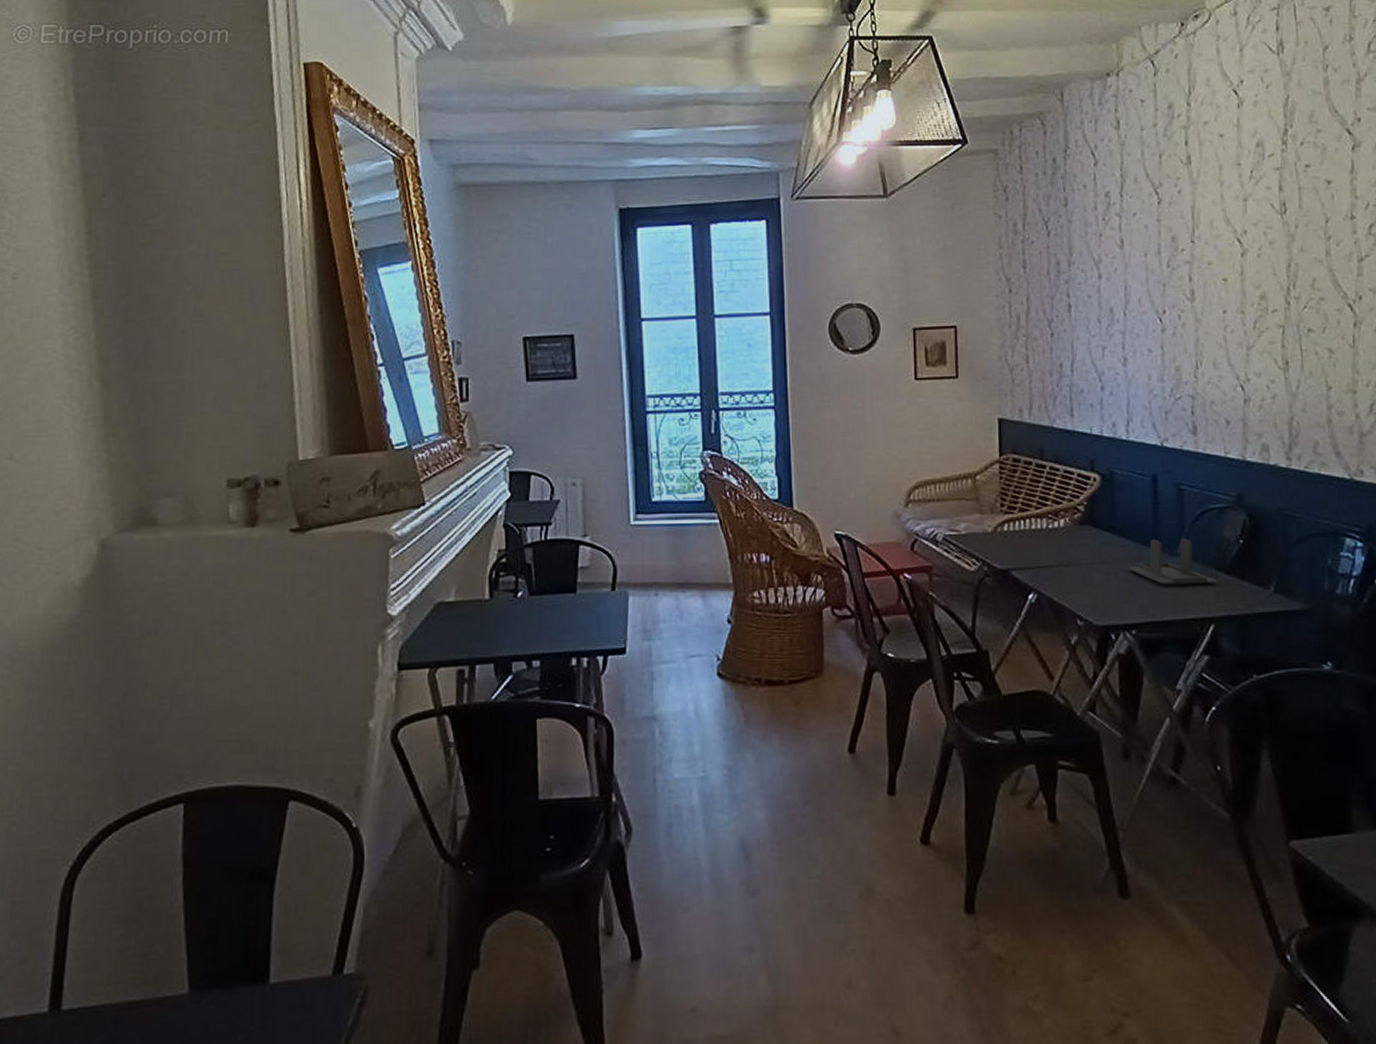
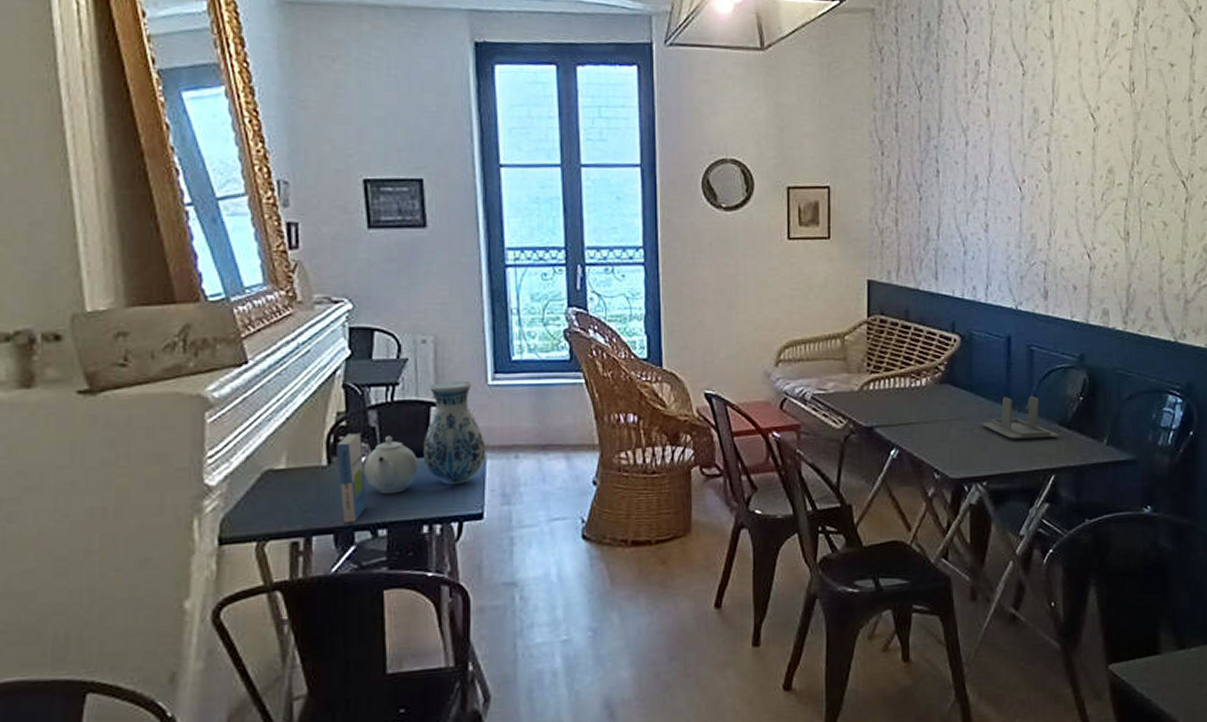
book: none [498,569,523,653] -> present [337,433,367,523]
teapot: none [520,572,568,627] -> present [364,435,419,494]
vase: none [573,520,629,620] -> present [423,380,486,485]

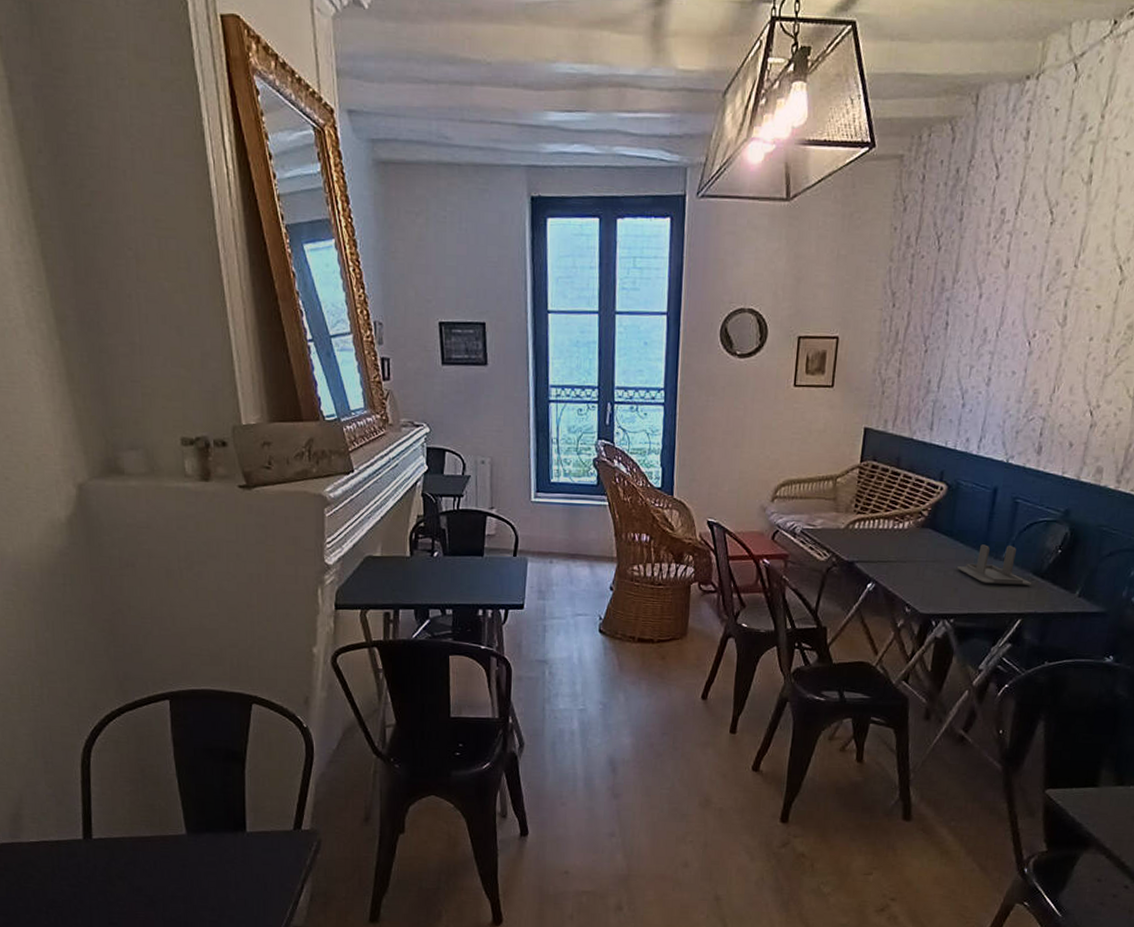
book: present [337,433,367,523] -> none [417,533,438,602]
teapot: present [364,435,419,494] -> none [436,537,477,583]
vase: present [423,380,486,485] -> none [480,495,528,580]

